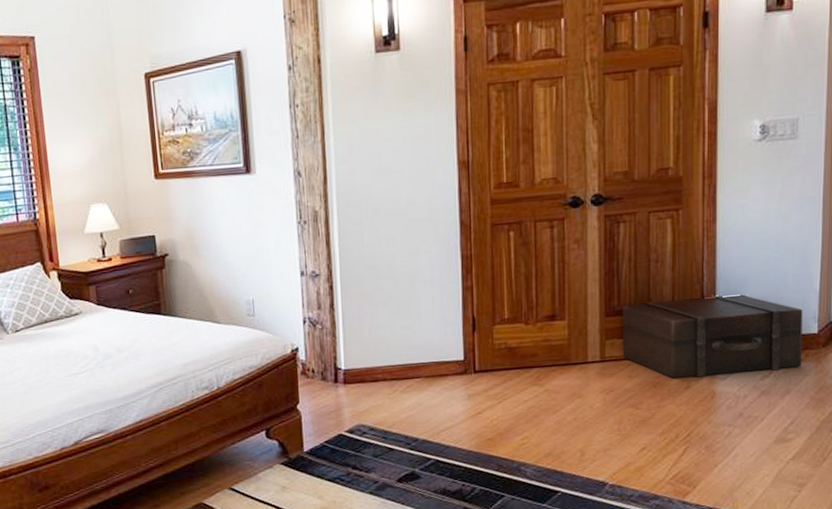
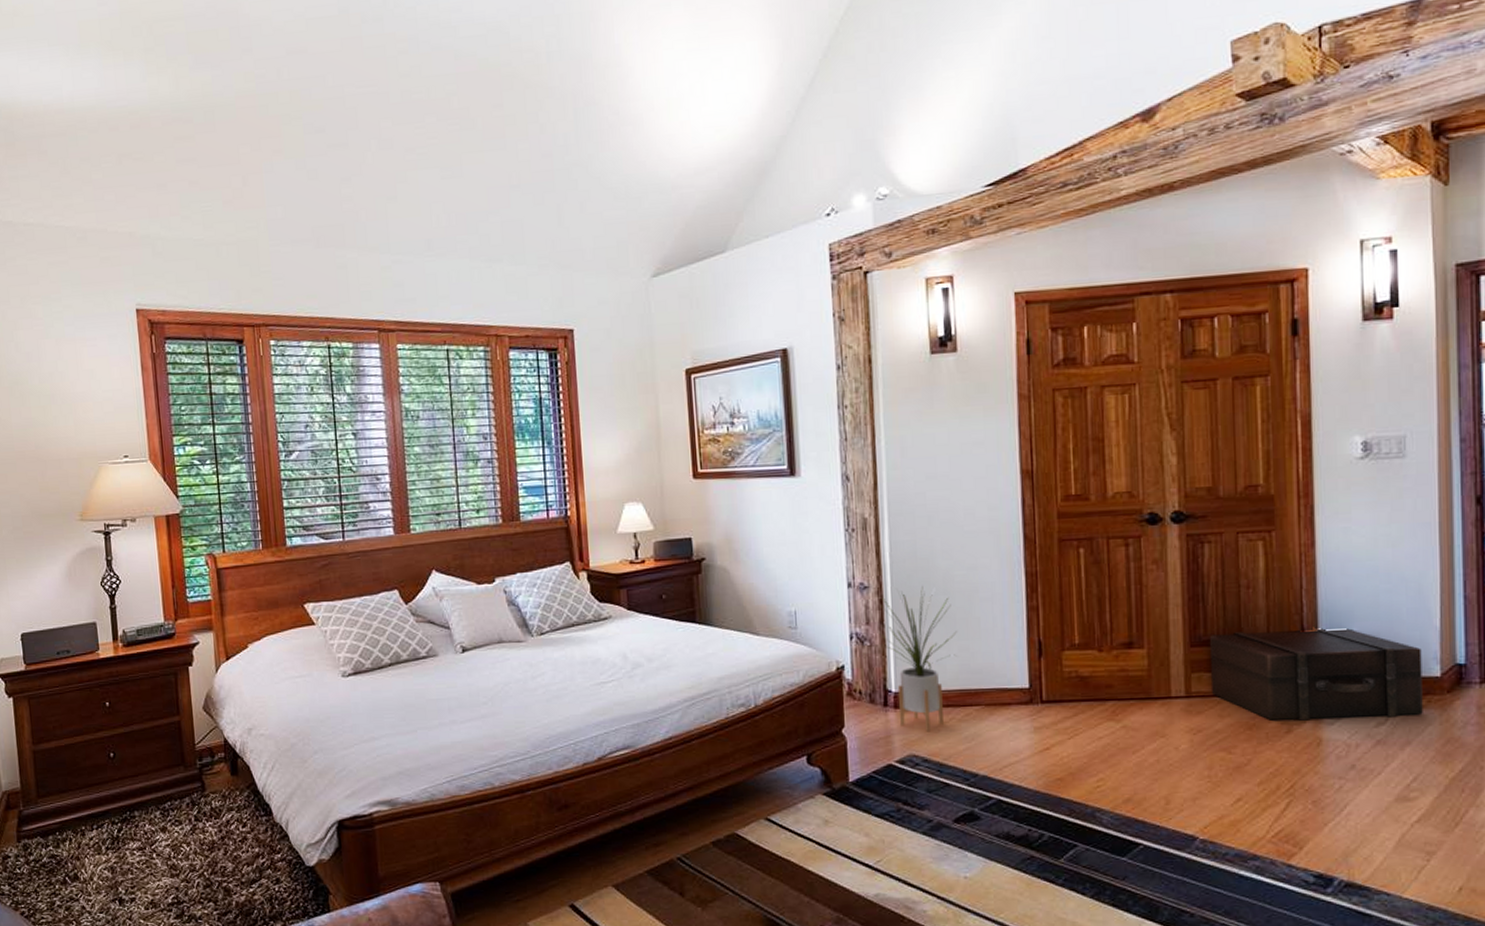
house plant: none [329,272,400,404] -> present [878,586,957,732]

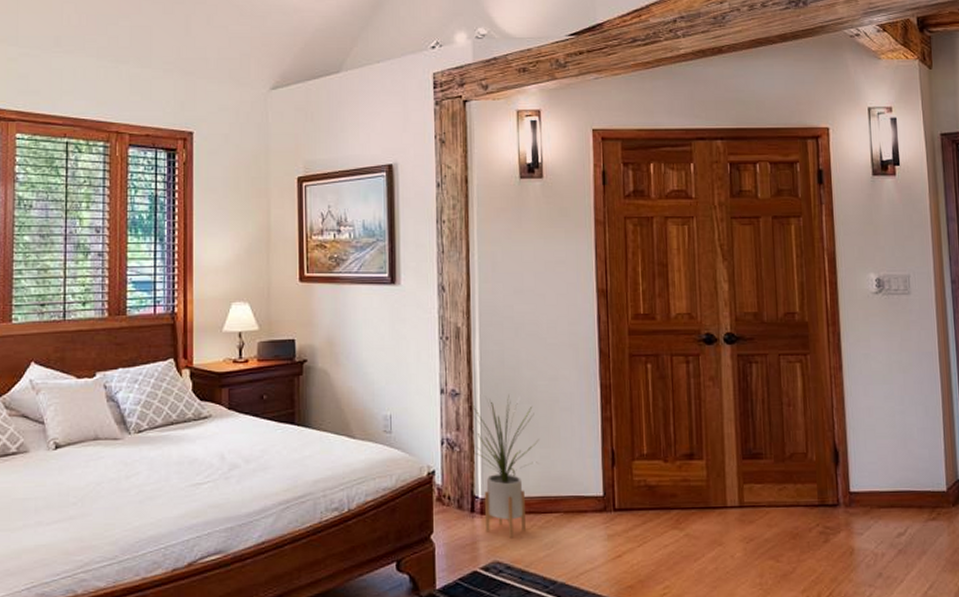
suitcase: present [1209,628,1423,721] -> none [758,444,934,531]

